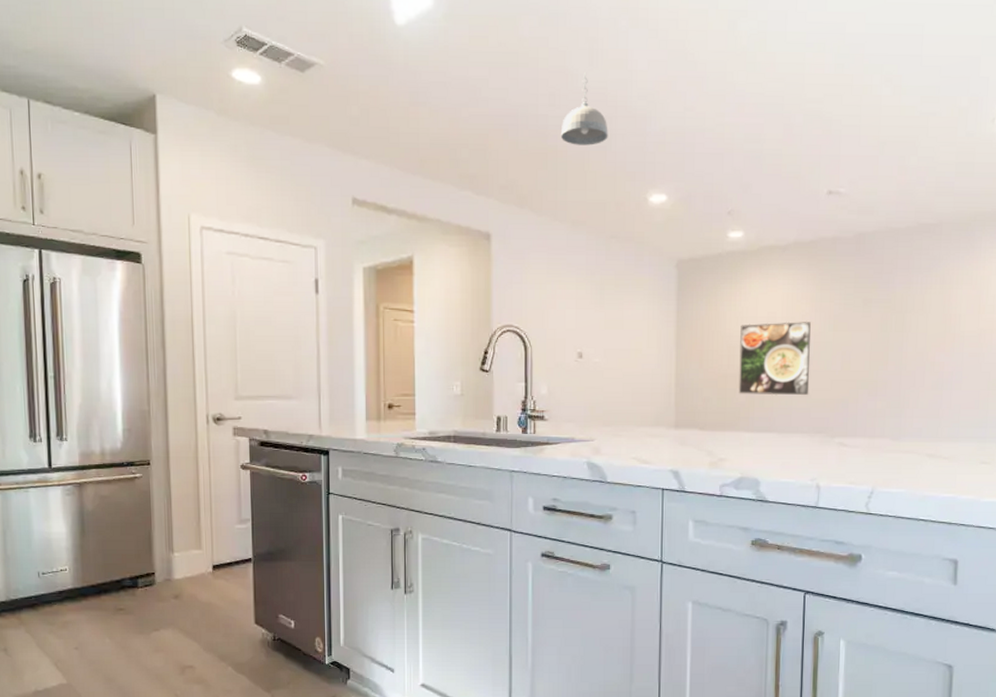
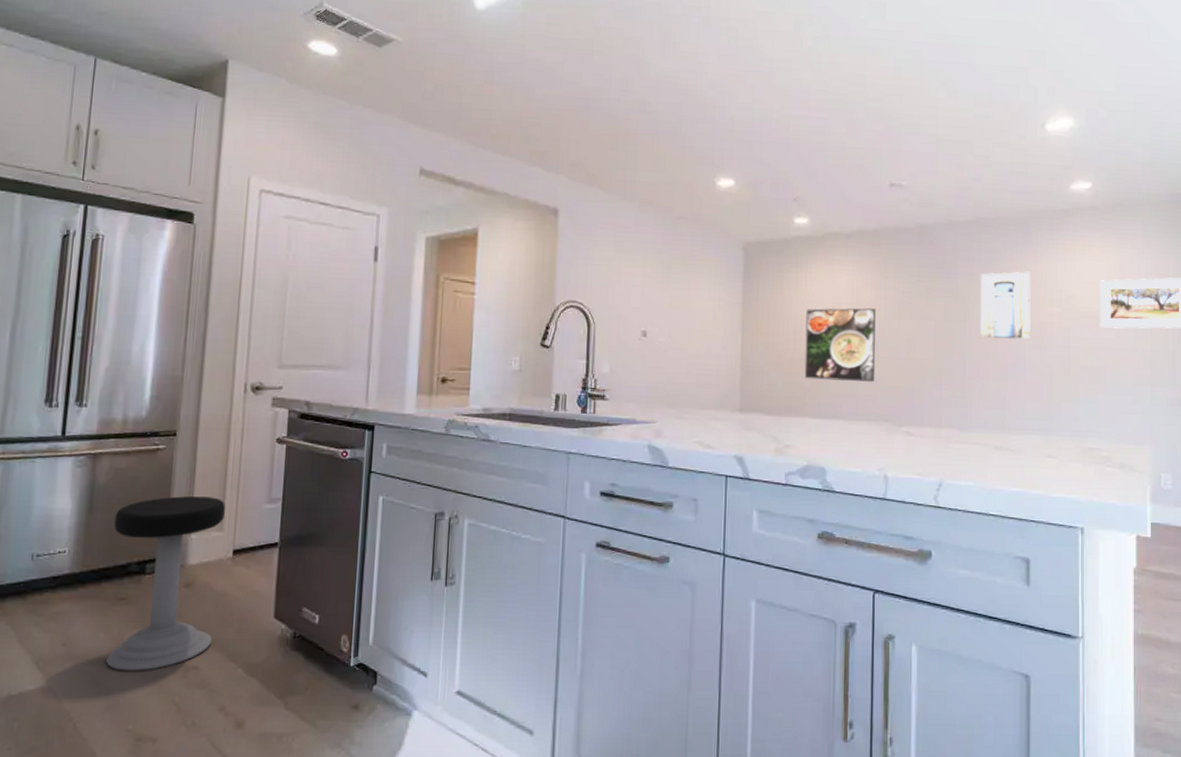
stool: none [105,519,203,670] -> present [106,496,225,671]
pendant light: present [560,73,608,146] -> none [631,62,679,130]
wall art: none [917,278,973,348] -> present [980,271,1031,339]

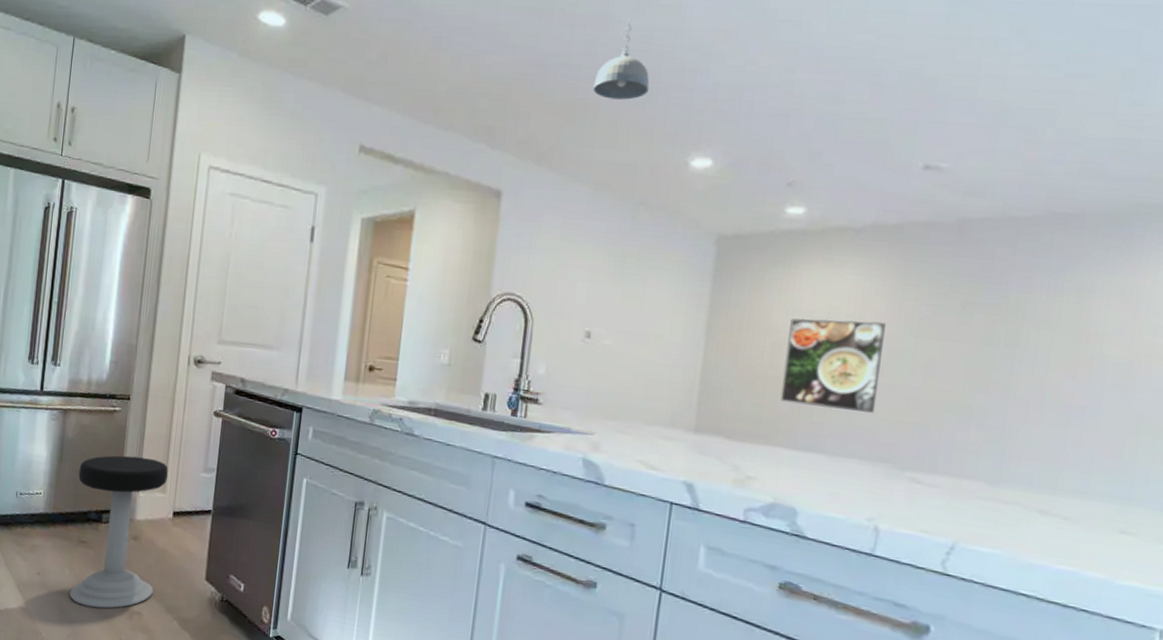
pendant light: none [631,62,679,130] -> present [592,19,650,100]
wall art: present [980,271,1031,339] -> none [1035,286,1126,377]

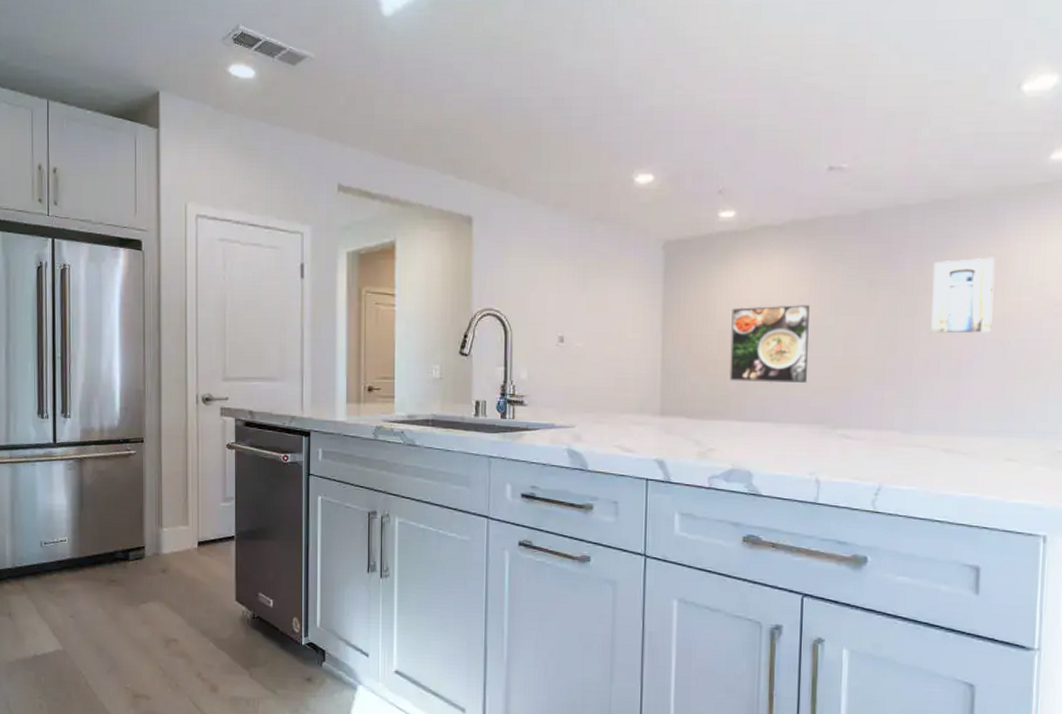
stool: present [70,455,168,609] -> none [101,495,188,641]
pendant light: present [592,19,650,100] -> none [544,54,593,127]
wall art: none [1035,286,1126,377] -> present [931,257,995,334]

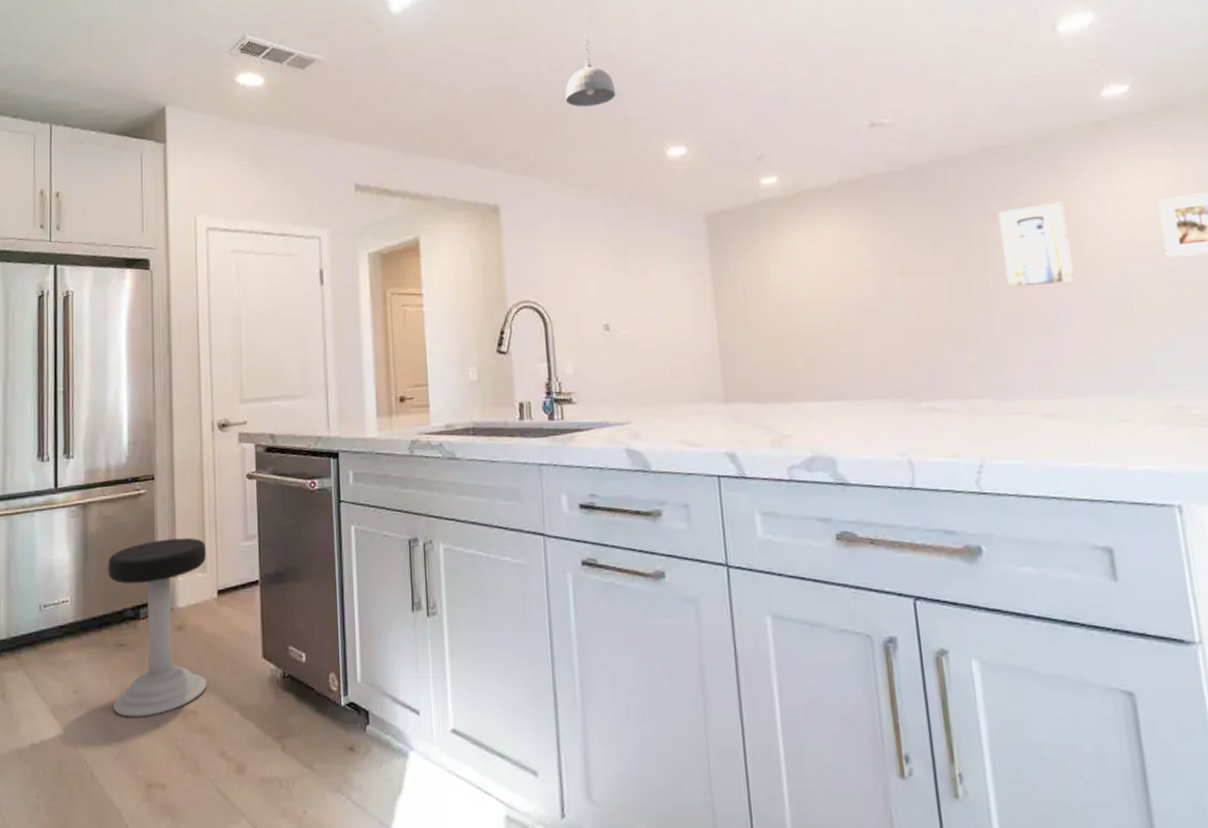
stool: none [101,495,188,641] -> present [108,538,207,717]
pendant light: none [544,54,593,127] -> present [565,35,616,107]
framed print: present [729,305,810,383] -> none [788,268,882,358]

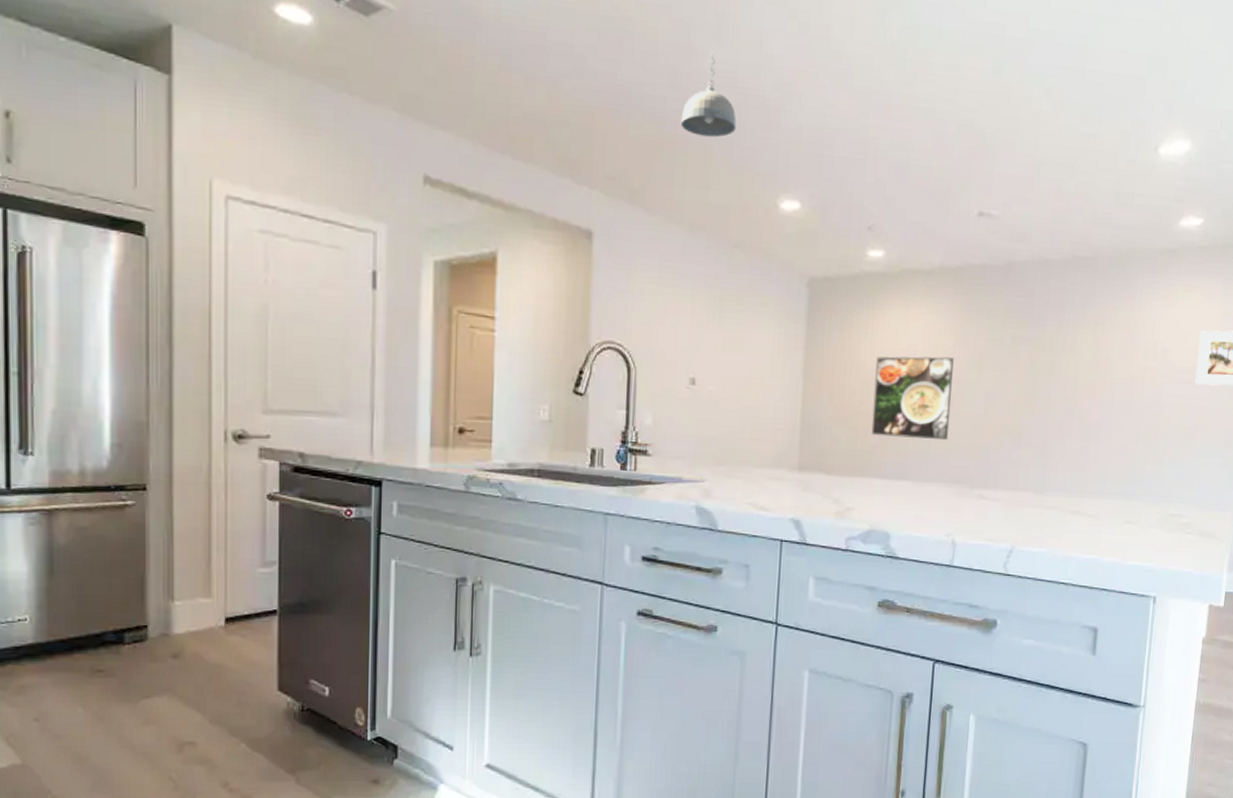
stool: present [108,538,207,717] -> none [81,558,212,747]
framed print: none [788,268,882,358] -> present [871,356,954,440]
wall art: present [998,201,1074,288] -> none [1066,319,1127,396]

